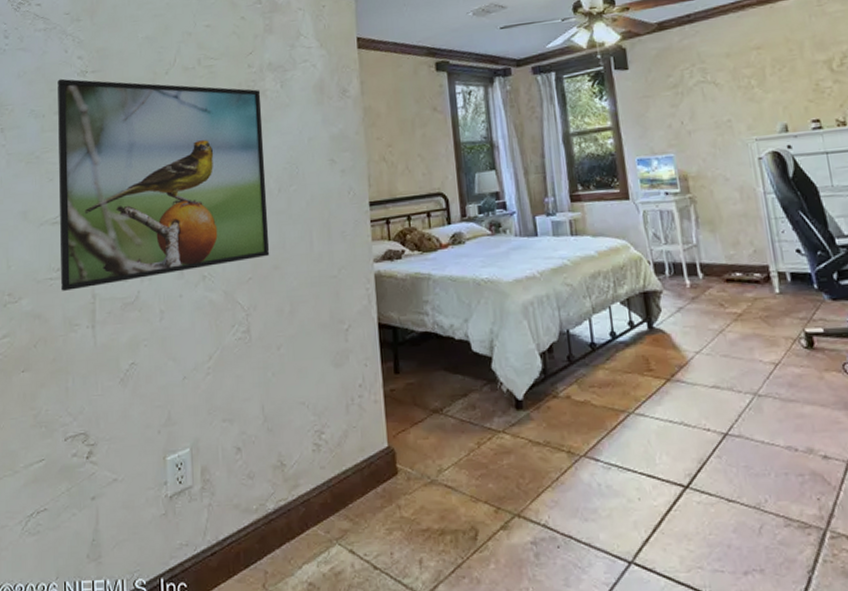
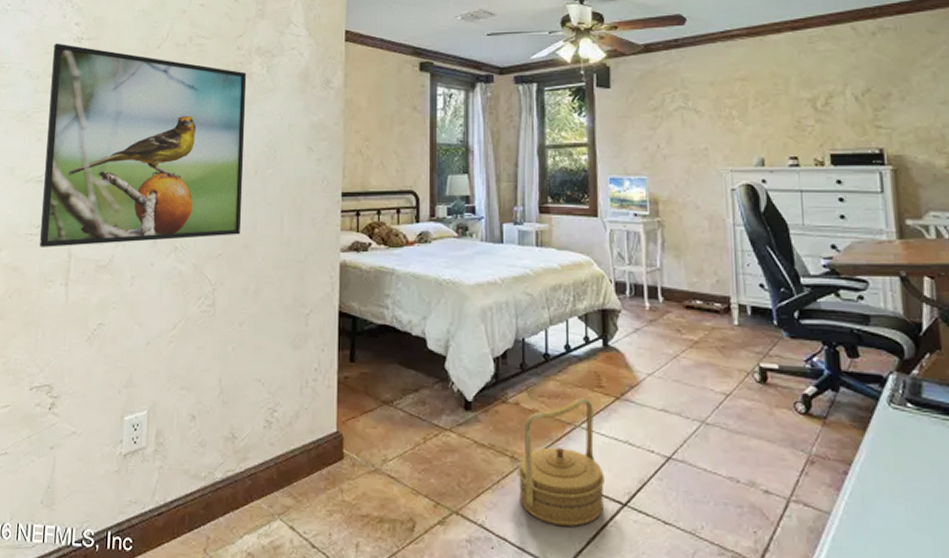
basket: none [575,383,666,517] -> present [517,397,604,527]

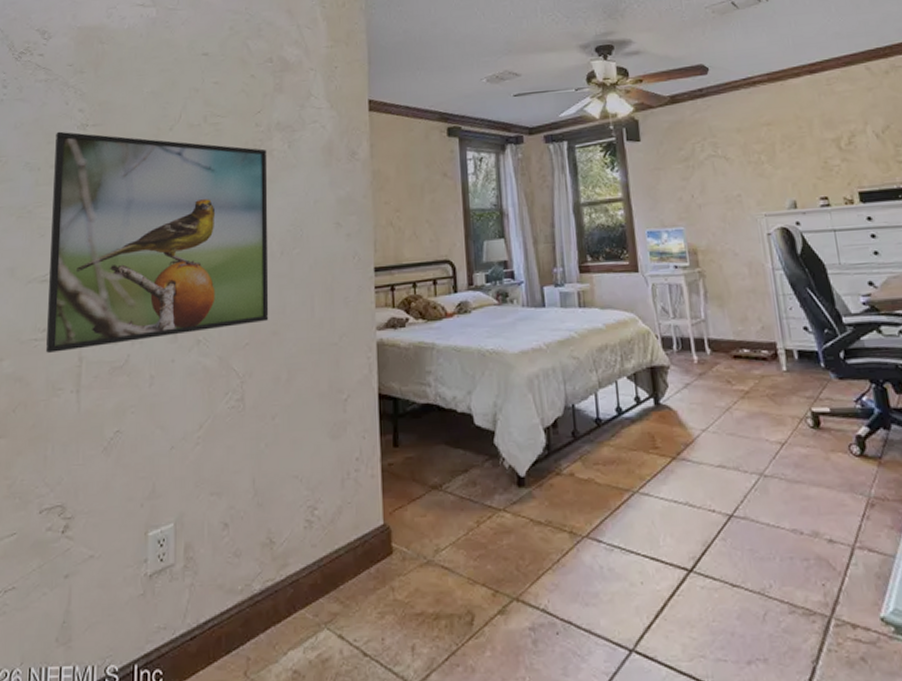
basket: present [517,397,604,527] -> none [577,461,669,602]

